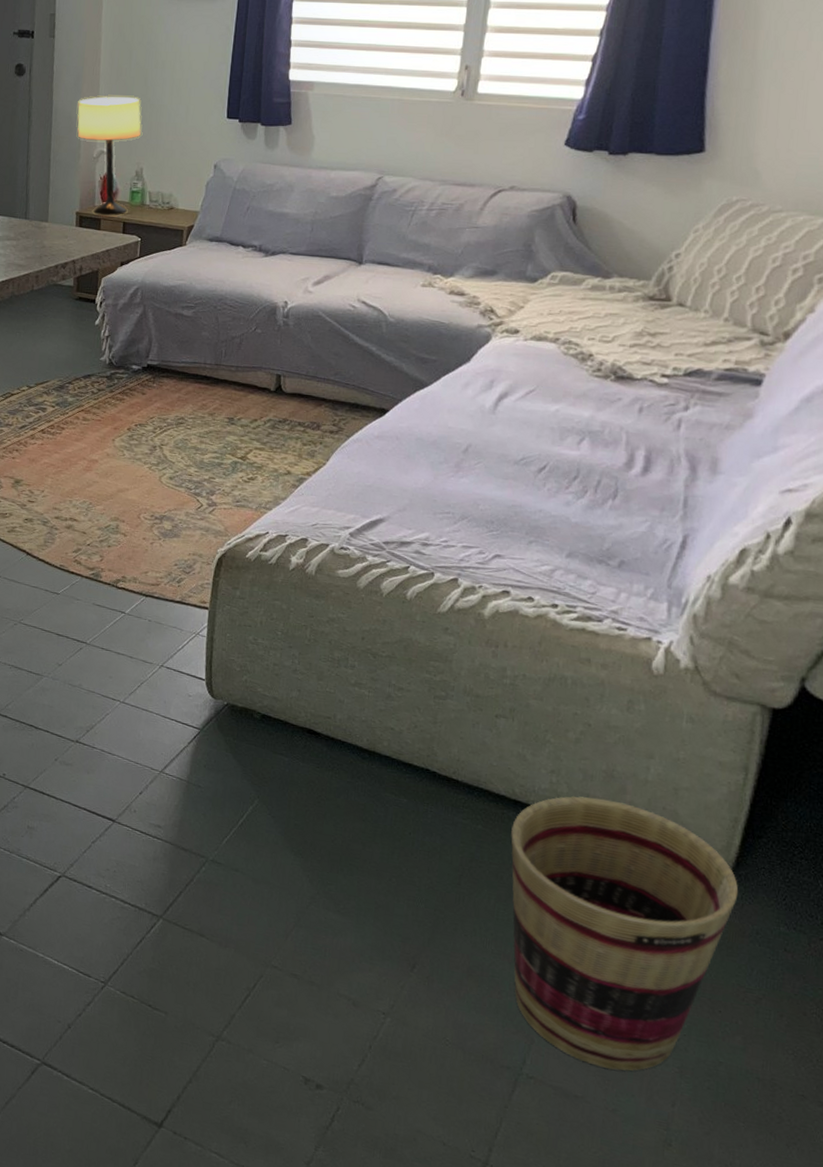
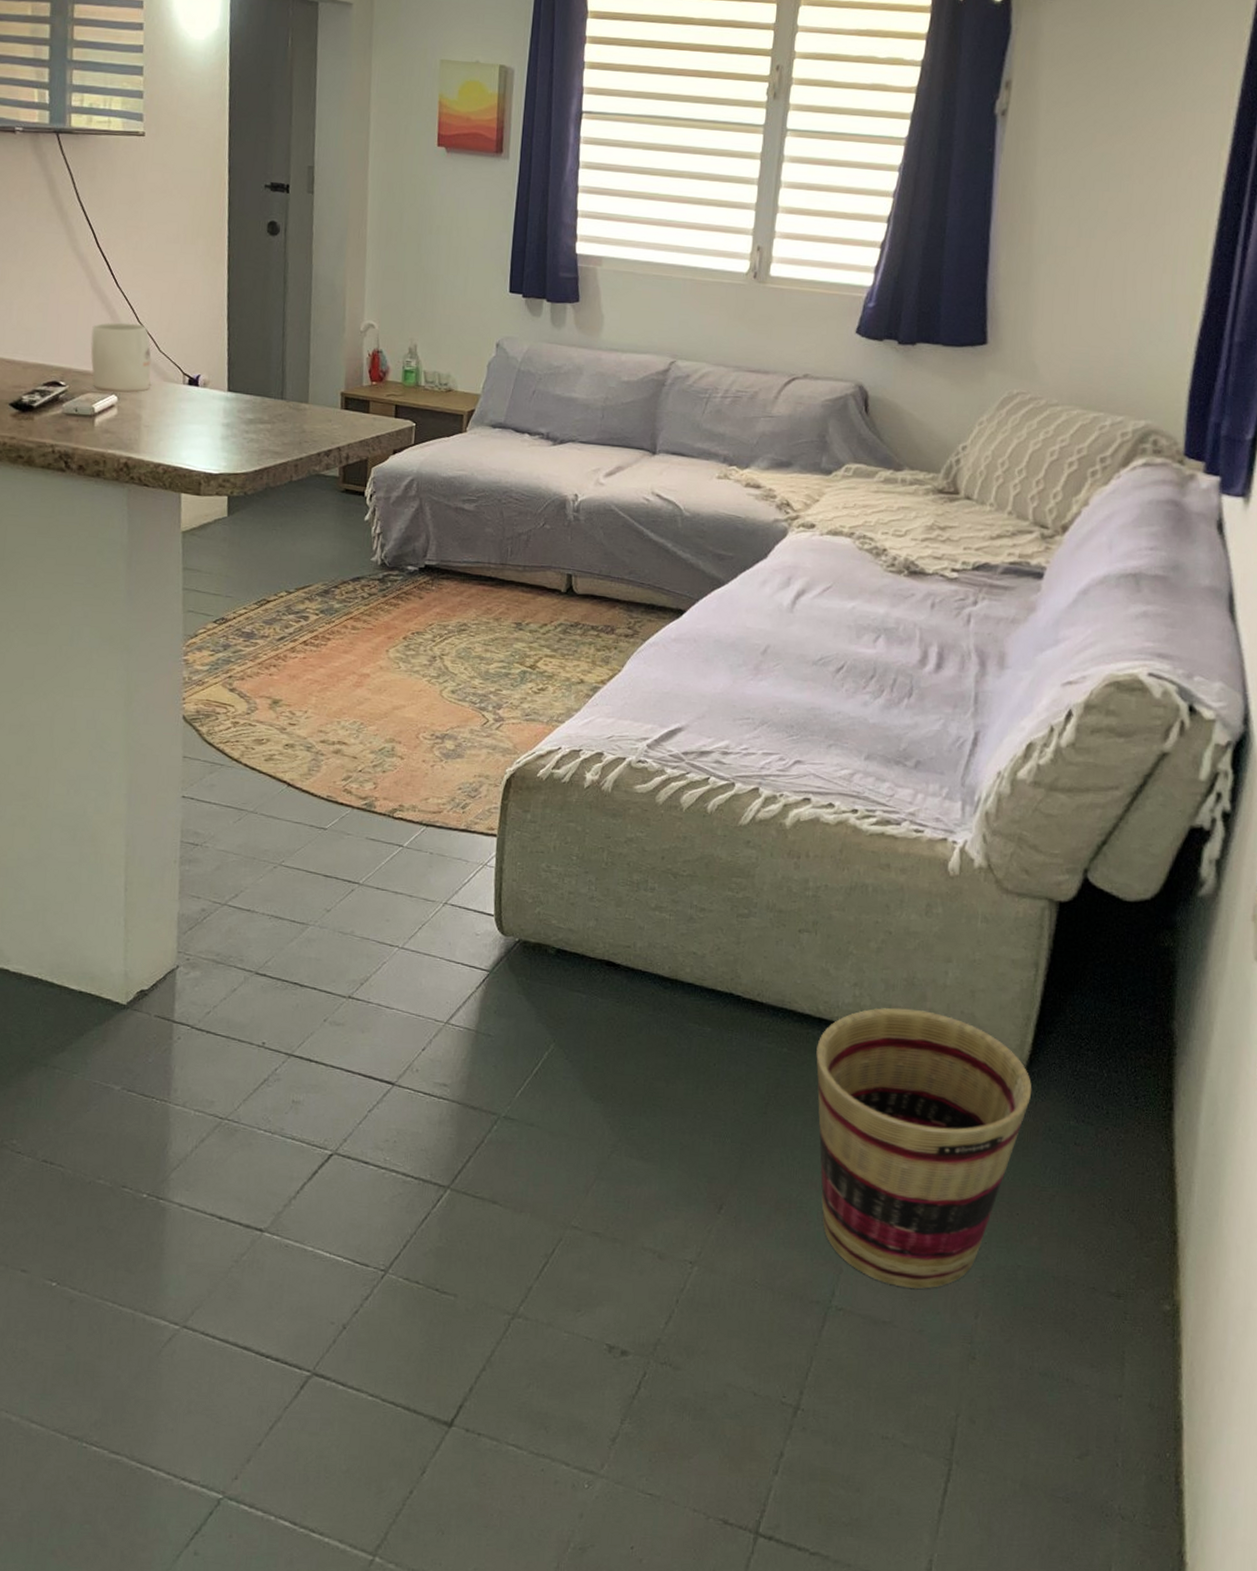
table lamp: present [77,96,142,216] -> none [341,263,415,398]

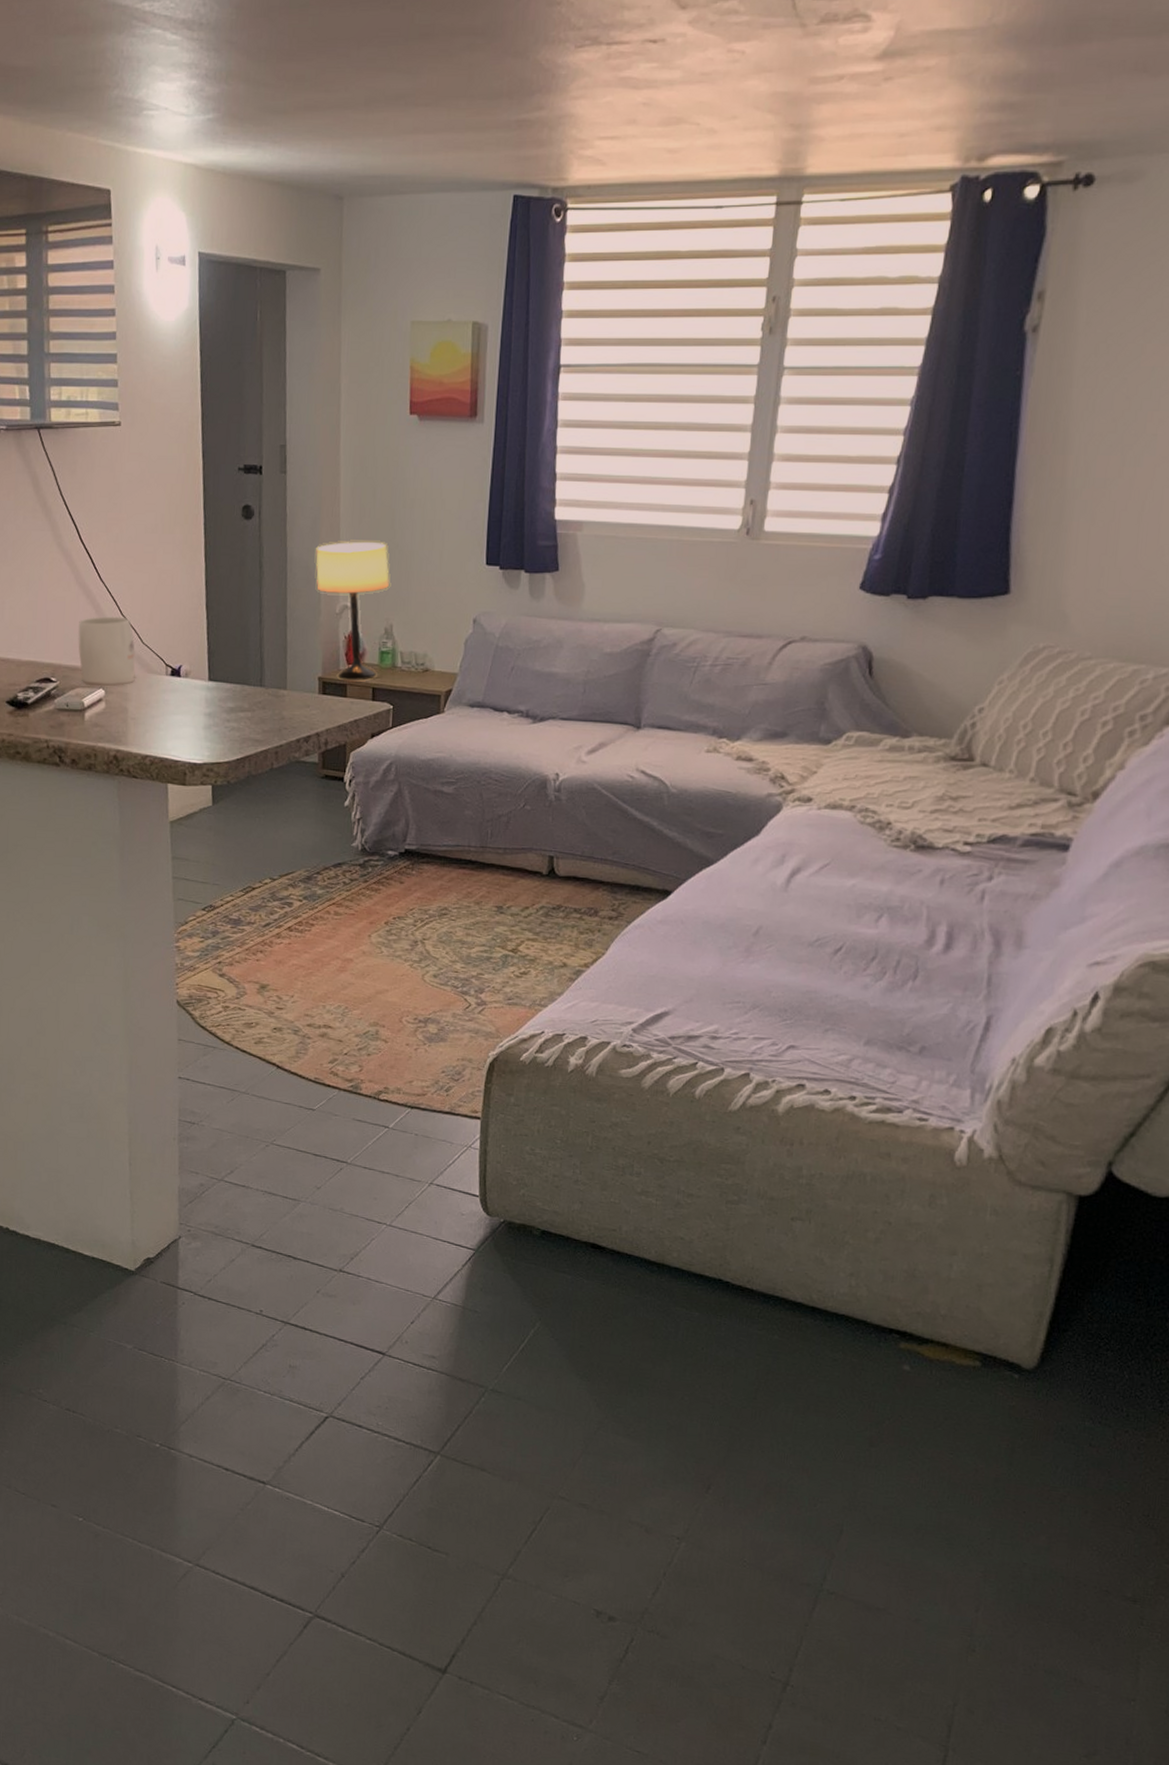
table lamp: none [341,263,415,398] -> present [316,541,390,681]
basket: present [816,1007,1032,1289] -> none [809,1299,1044,1580]

